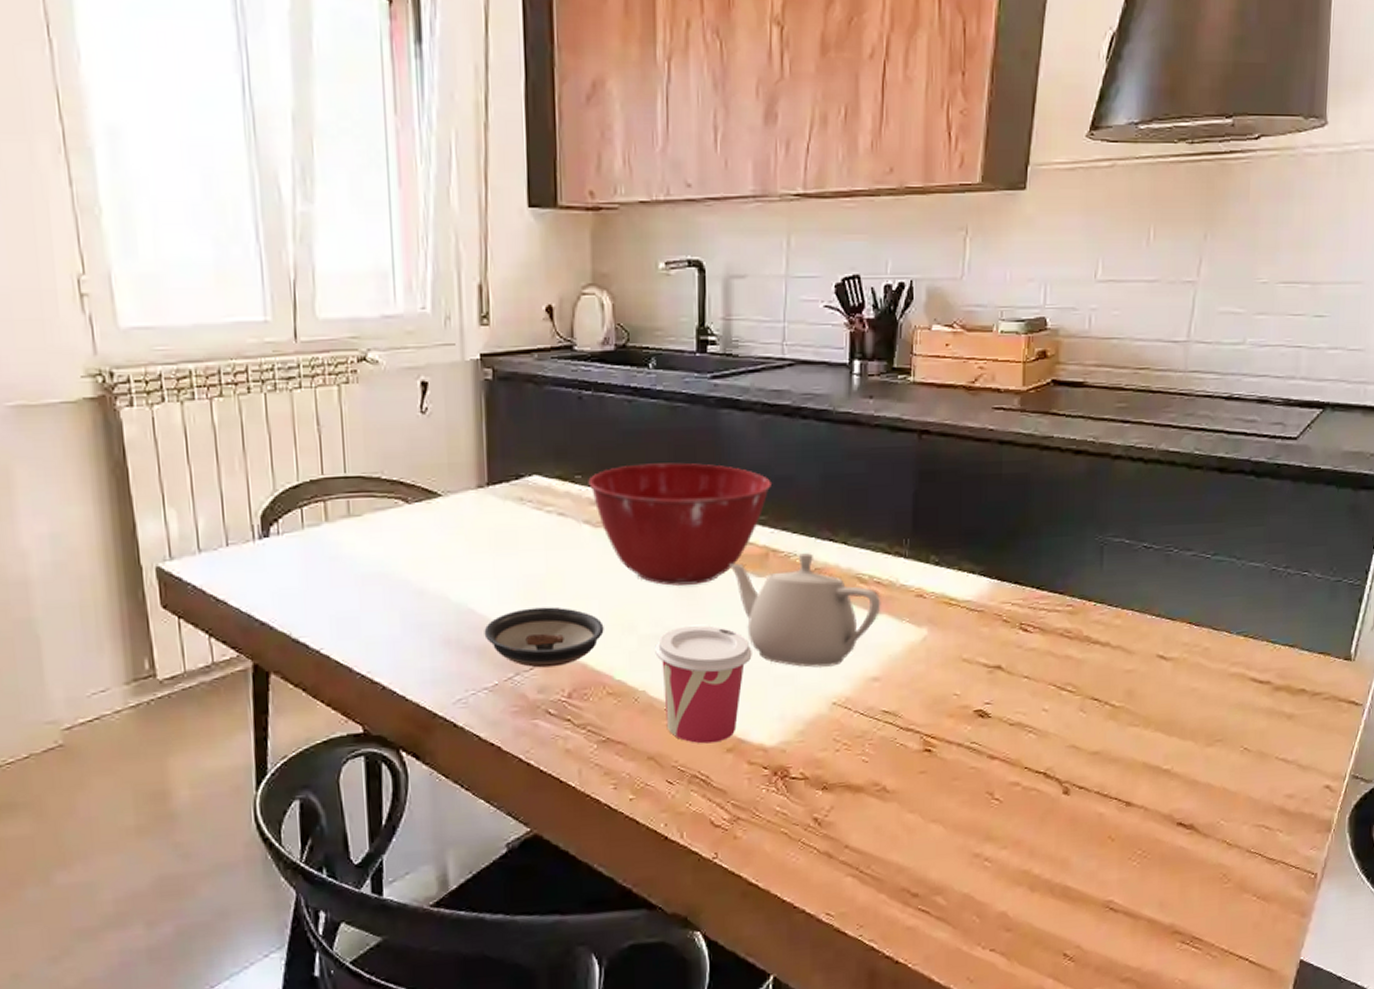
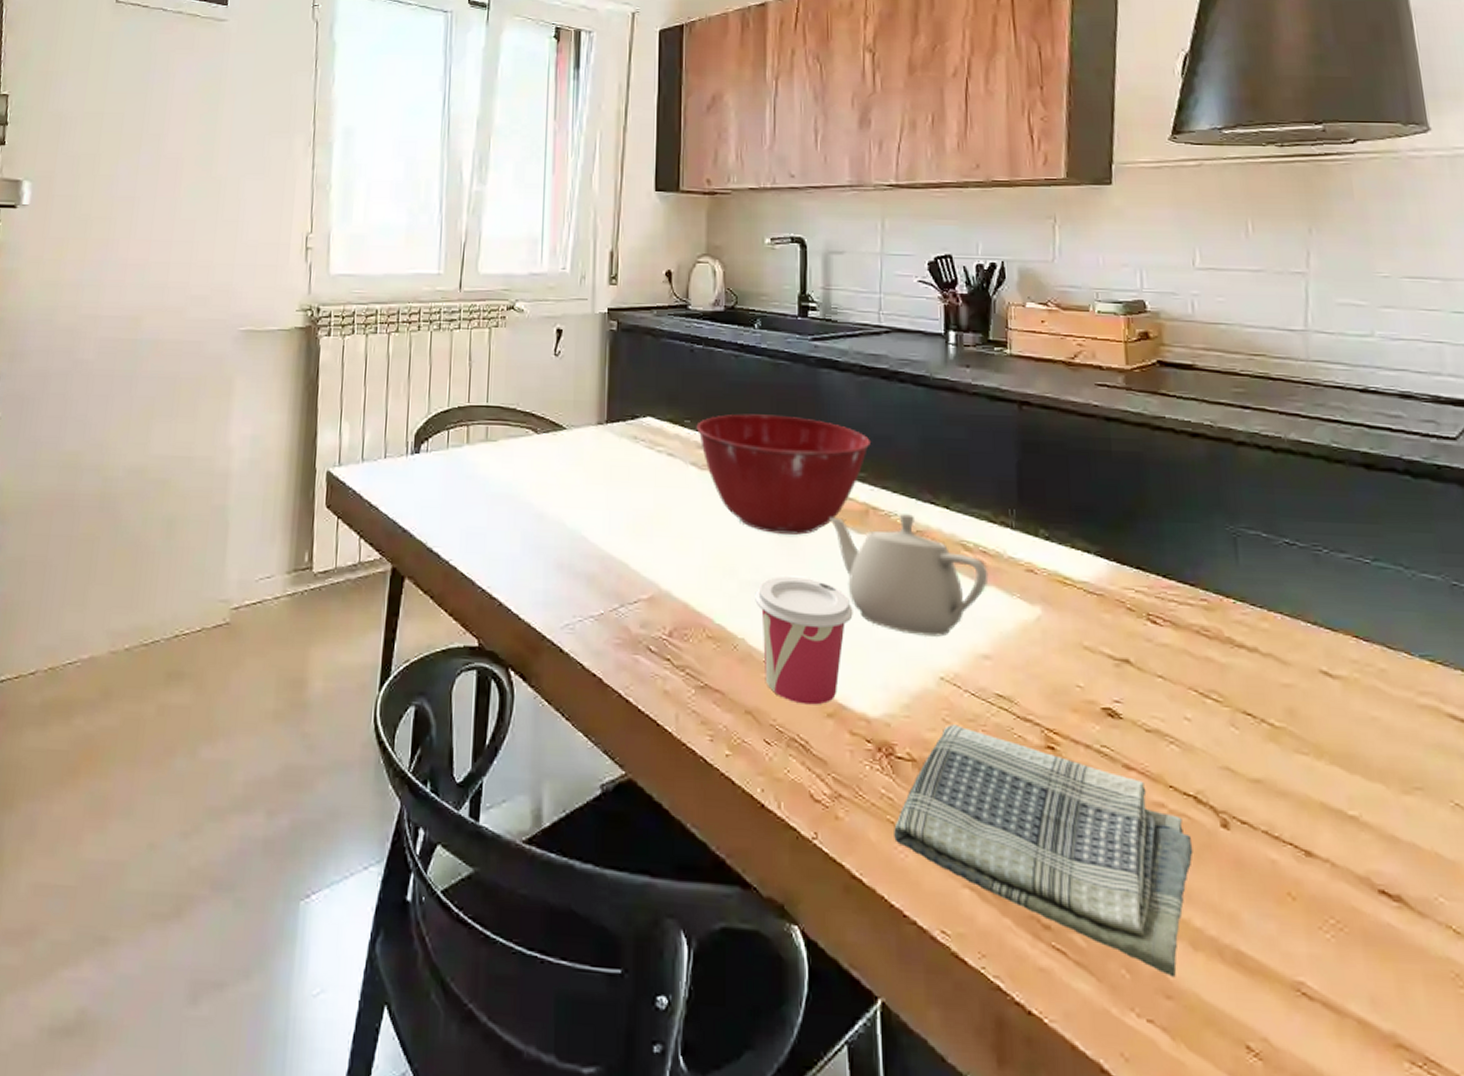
saucer: present [484,607,604,668] -> none [594,541,706,603]
dish towel: none [787,742,1039,915] -> present [894,724,1193,978]

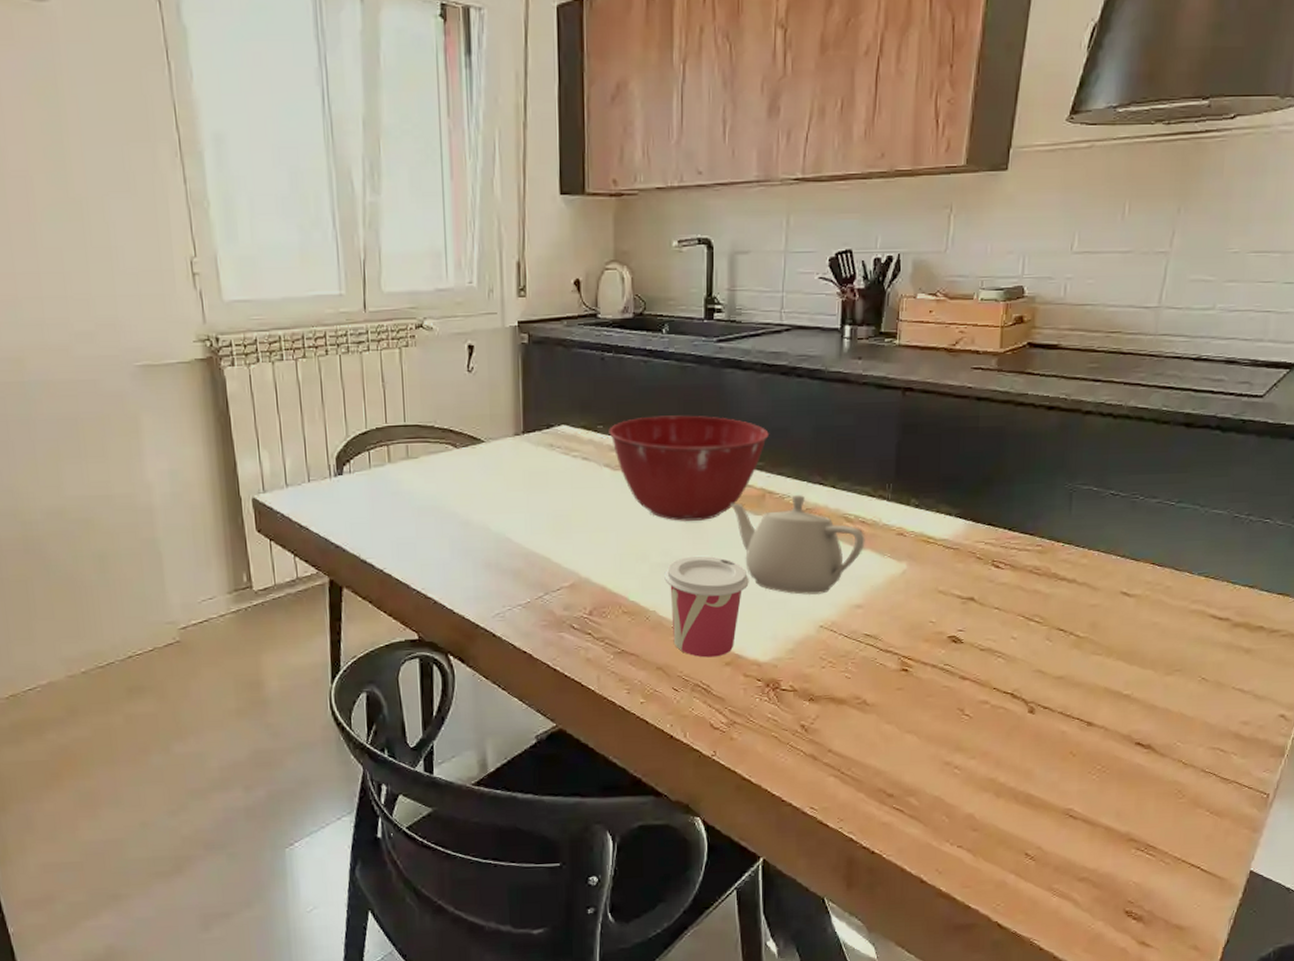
dish towel: present [894,724,1193,978] -> none [777,661,1006,817]

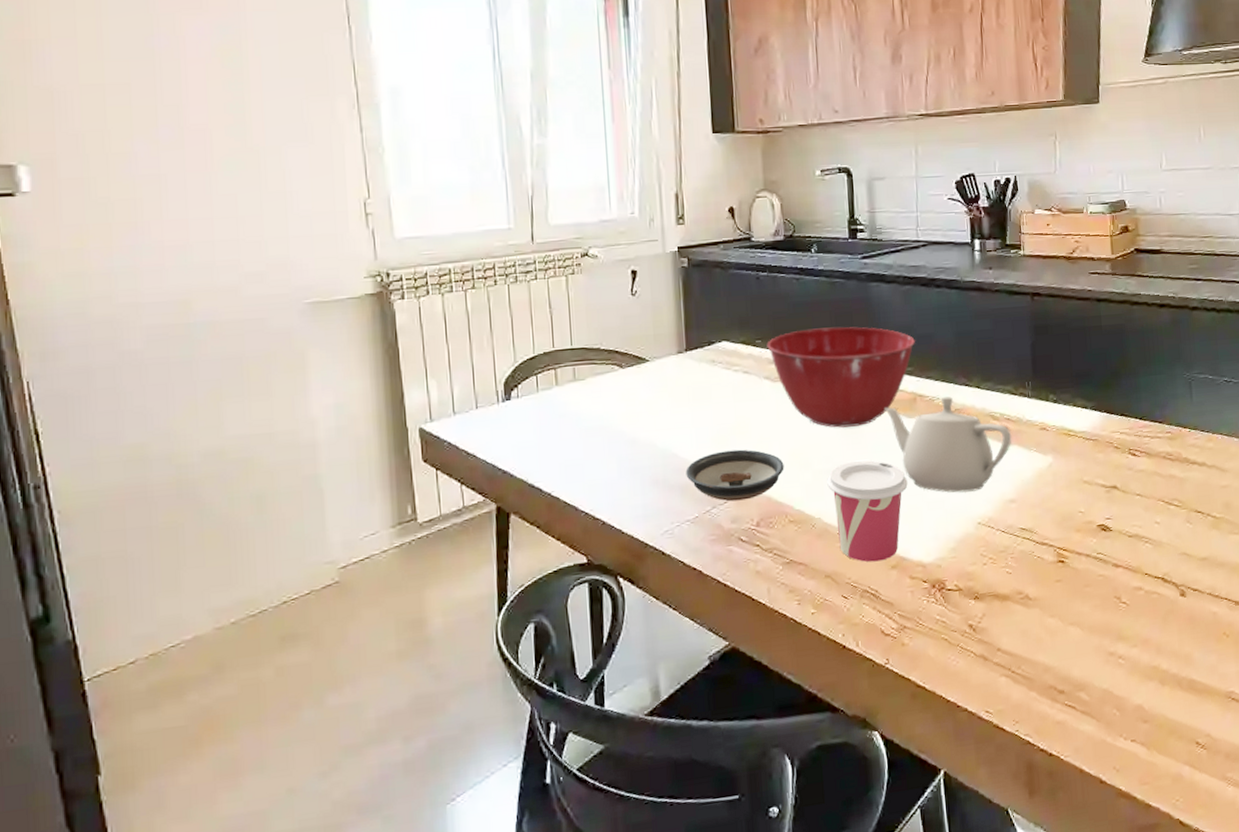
saucer: none [519,537,621,589] -> present [685,449,784,502]

